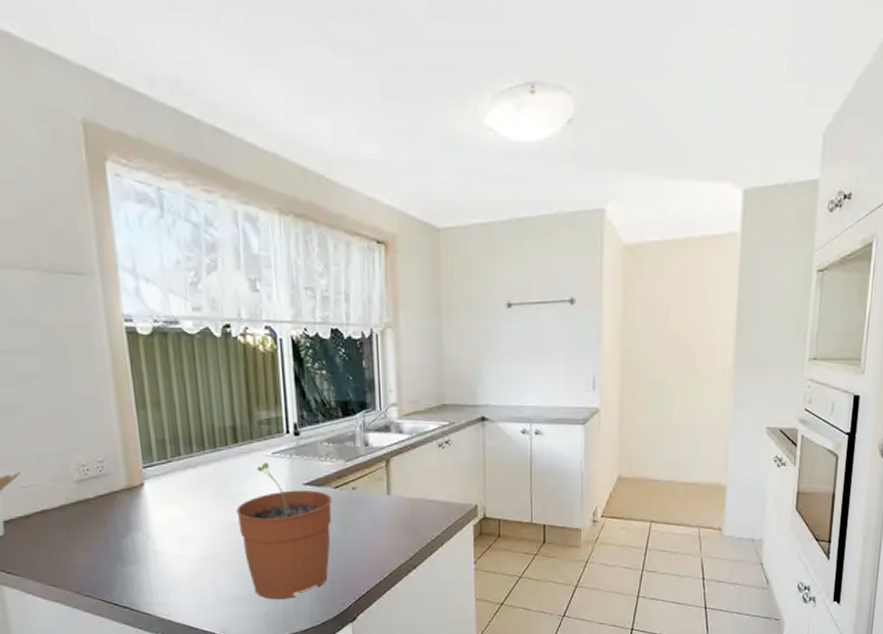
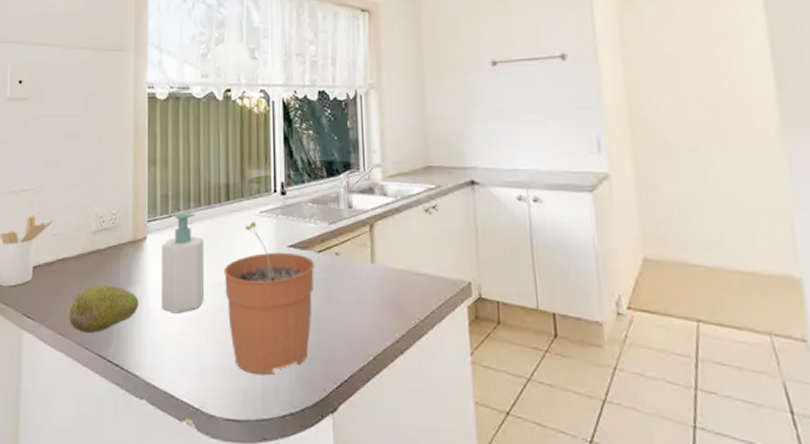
fruit: none [59,533,144,581] -> present [69,285,139,333]
soap bottle: none [163,457,218,555] -> present [161,213,205,314]

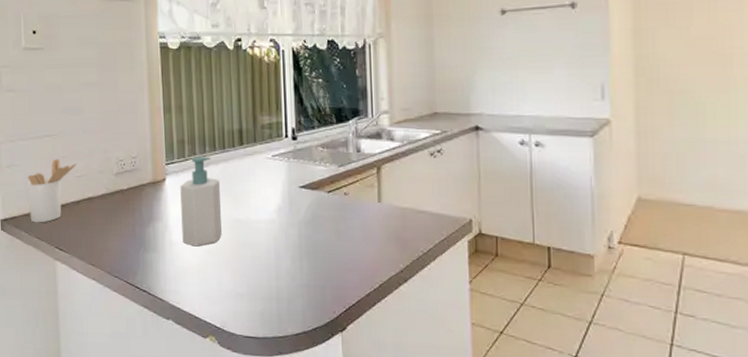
fruit: present [69,285,139,333] -> none [97,221,162,263]
plant pot: present [224,222,315,376] -> none [239,165,325,300]

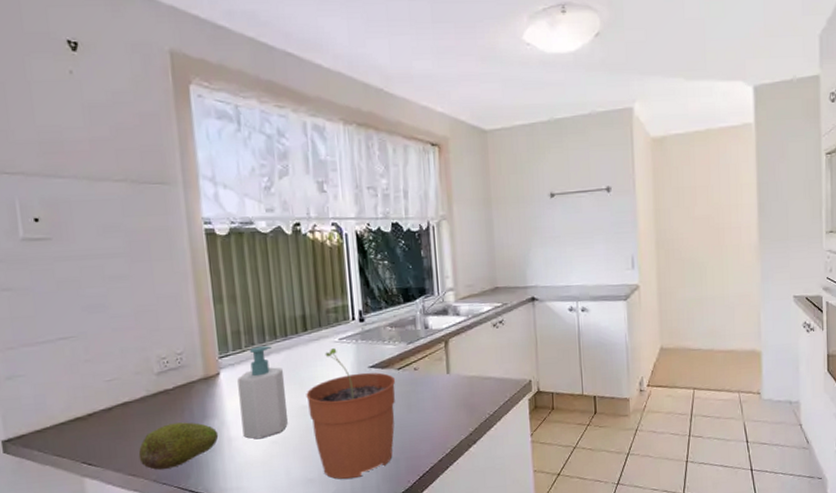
utensil holder: present [26,158,77,223] -> none [36,363,105,439]
fruit: none [97,221,162,263] -> present [138,422,219,470]
plant pot: none [239,165,325,300] -> present [306,348,396,480]

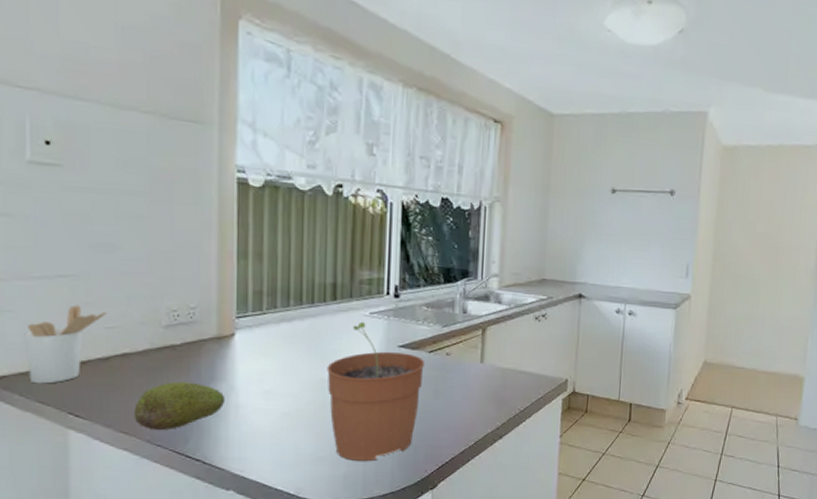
utensil holder: none [36,363,105,439] -> present [24,304,107,384]
soap bottle: present [237,346,289,439] -> none [253,310,306,409]

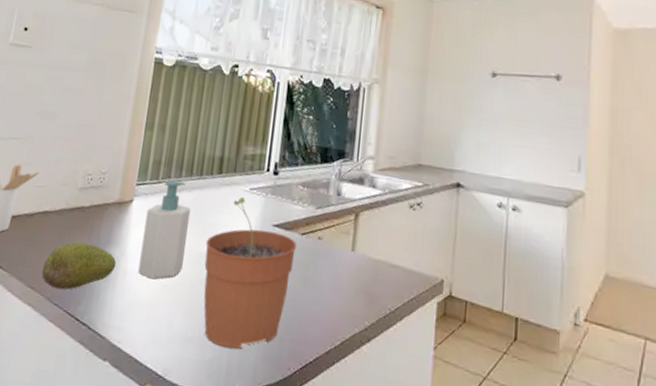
soap bottle: none [253,310,306,409] -> present [138,180,191,280]

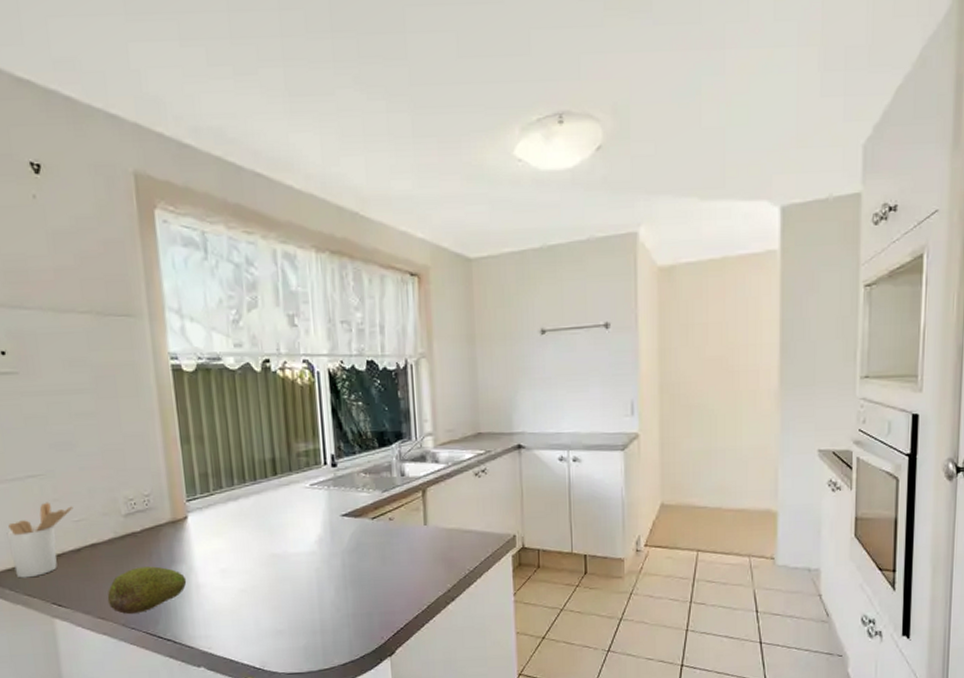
soap bottle: present [138,180,191,280] -> none [205,490,258,587]
plant pot: present [204,197,298,349] -> none [276,494,370,633]

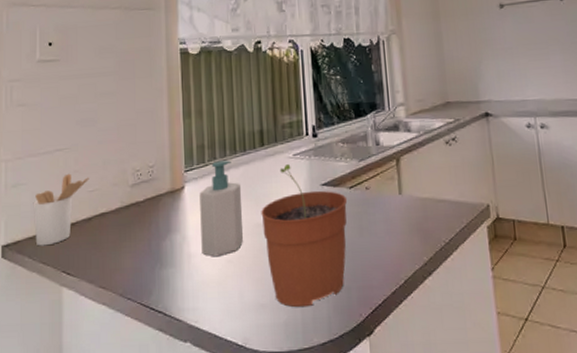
fruit: present [107,566,187,614] -> none [109,235,180,283]
soap bottle: none [205,490,258,587] -> present [199,160,244,257]
plant pot: none [276,494,370,633] -> present [261,164,348,308]

